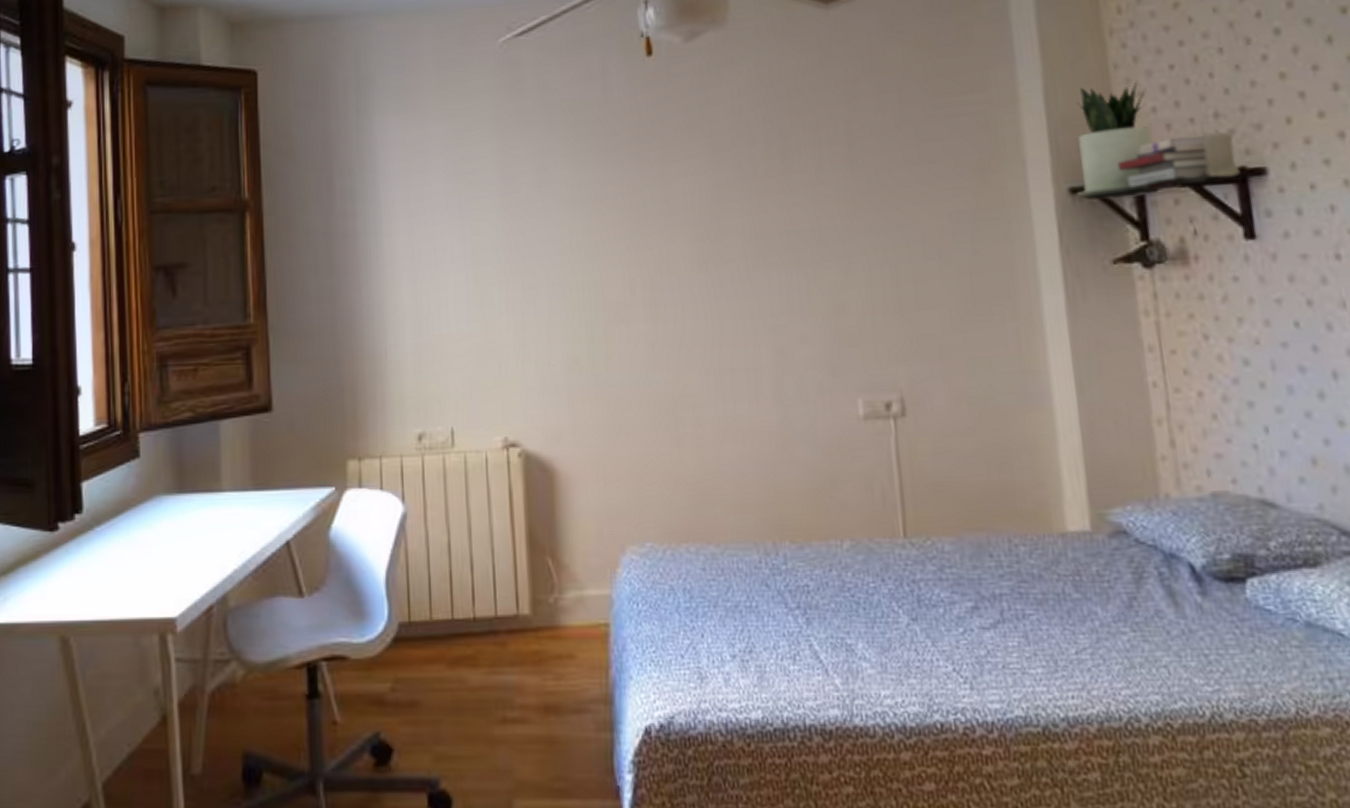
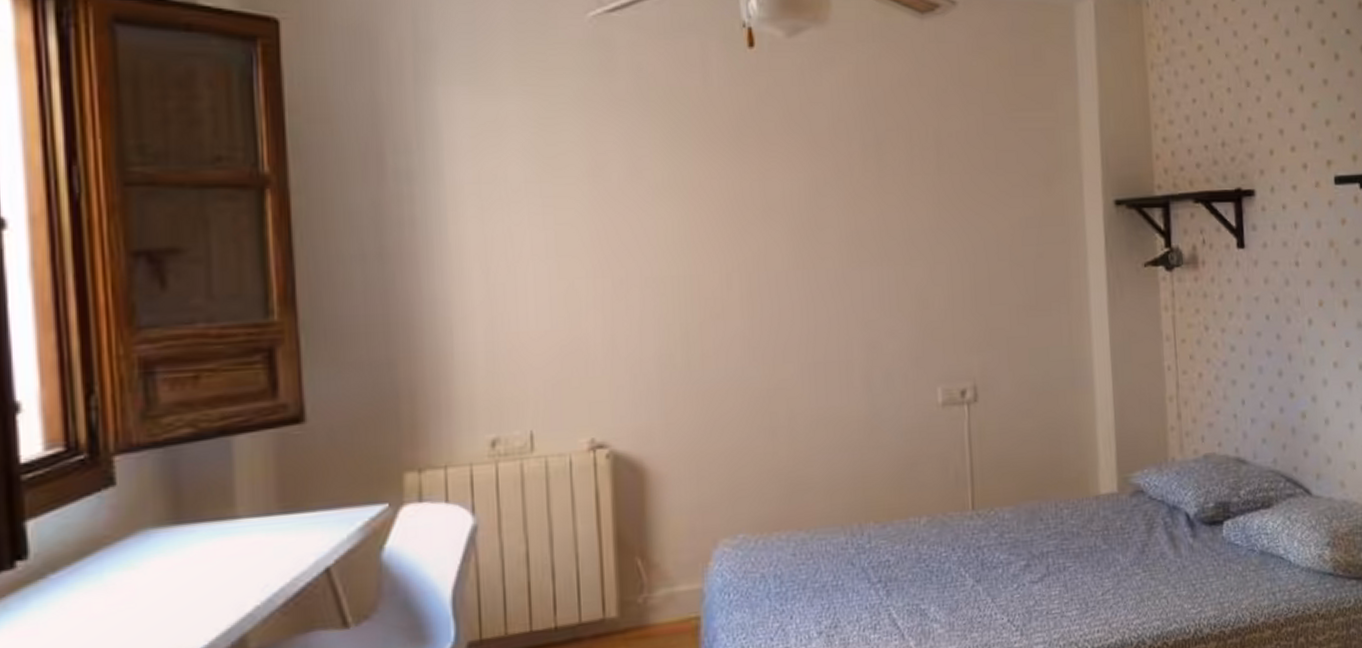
planter: present [1076,81,1164,200] -> none [1119,111,1184,211]
books: present [1118,135,1223,190] -> none [1152,160,1225,205]
candle: present [1202,130,1241,181] -> none [1211,156,1237,199]

